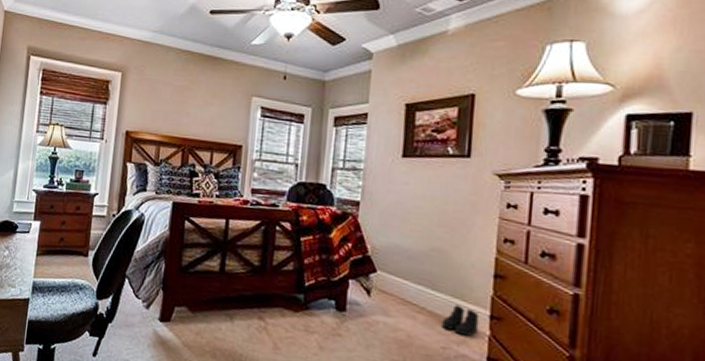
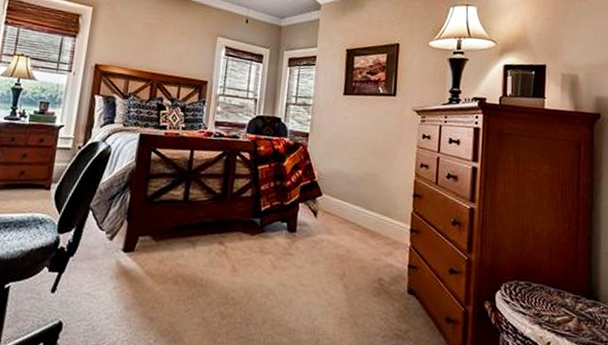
boots: present [442,305,480,336] -> none [374,221,403,248]

